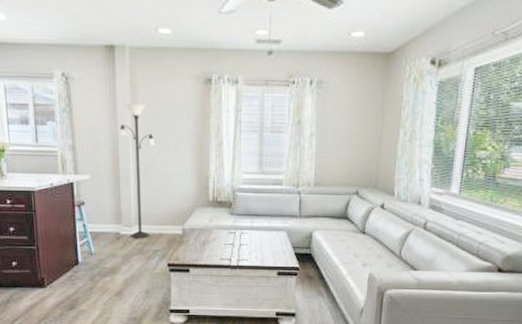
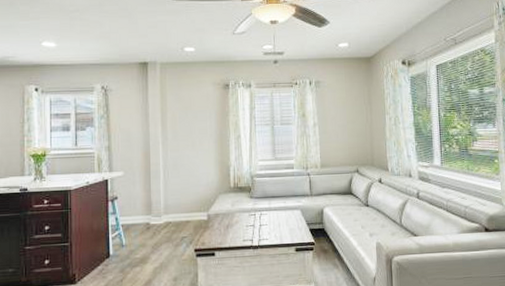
floor lamp: present [118,103,156,239] -> none [150,107,183,228]

